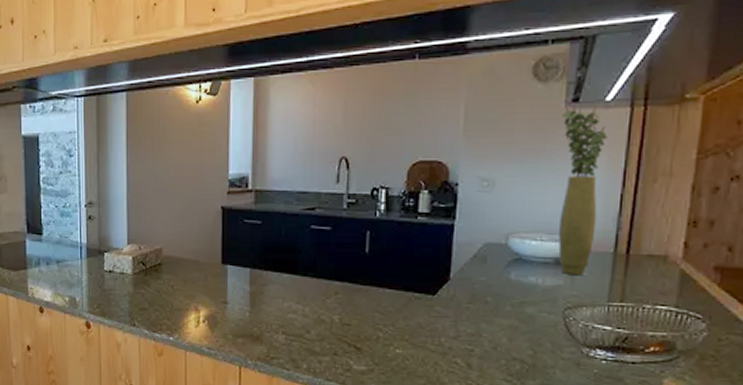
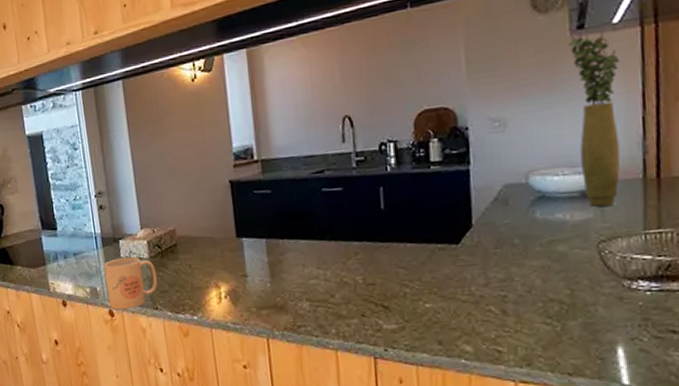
mug: none [86,271,139,323] -> present [103,257,158,311]

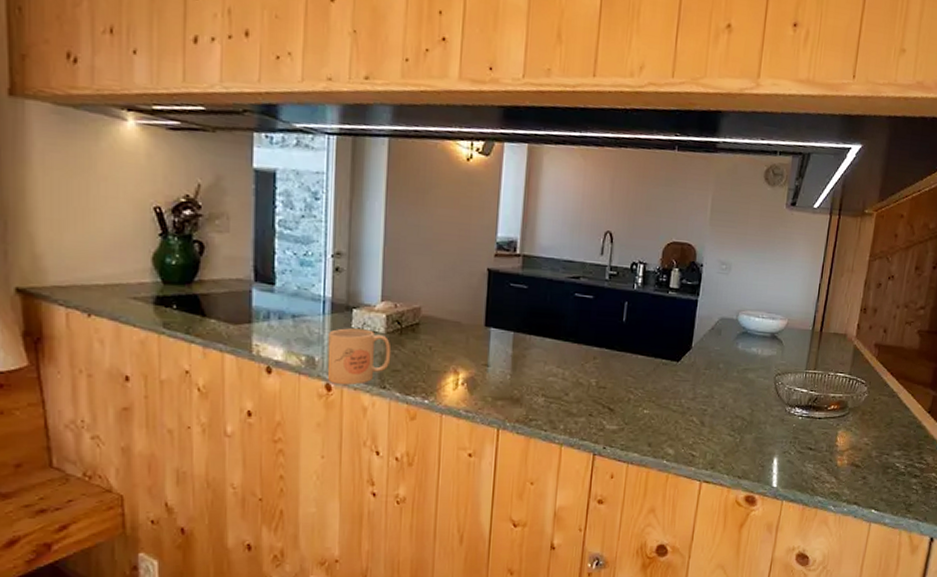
vase: present [568,30,621,207] -> none [774,206,813,348]

